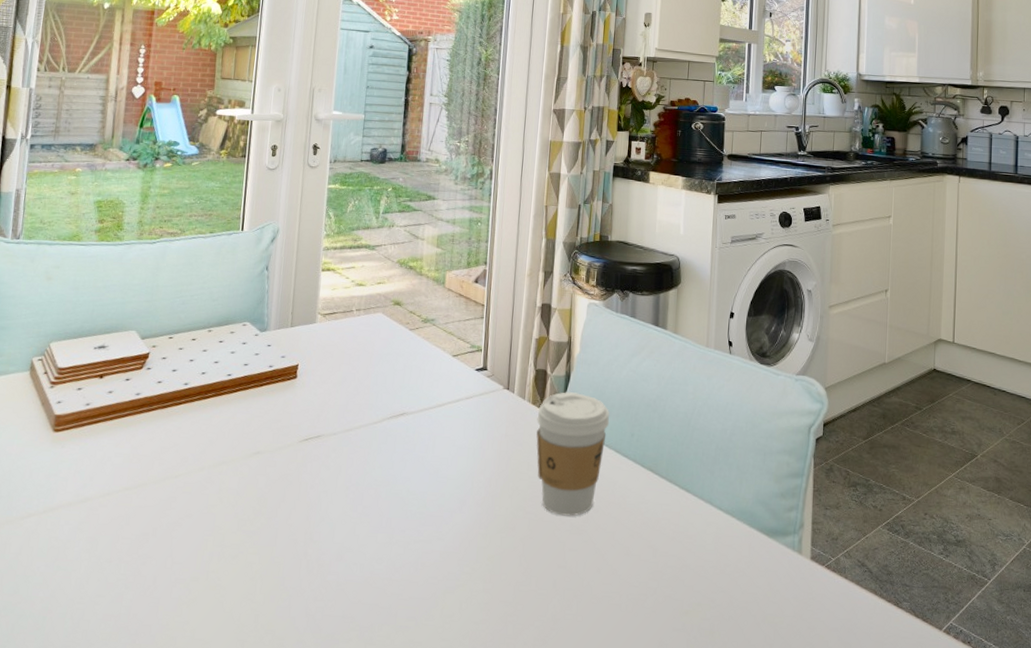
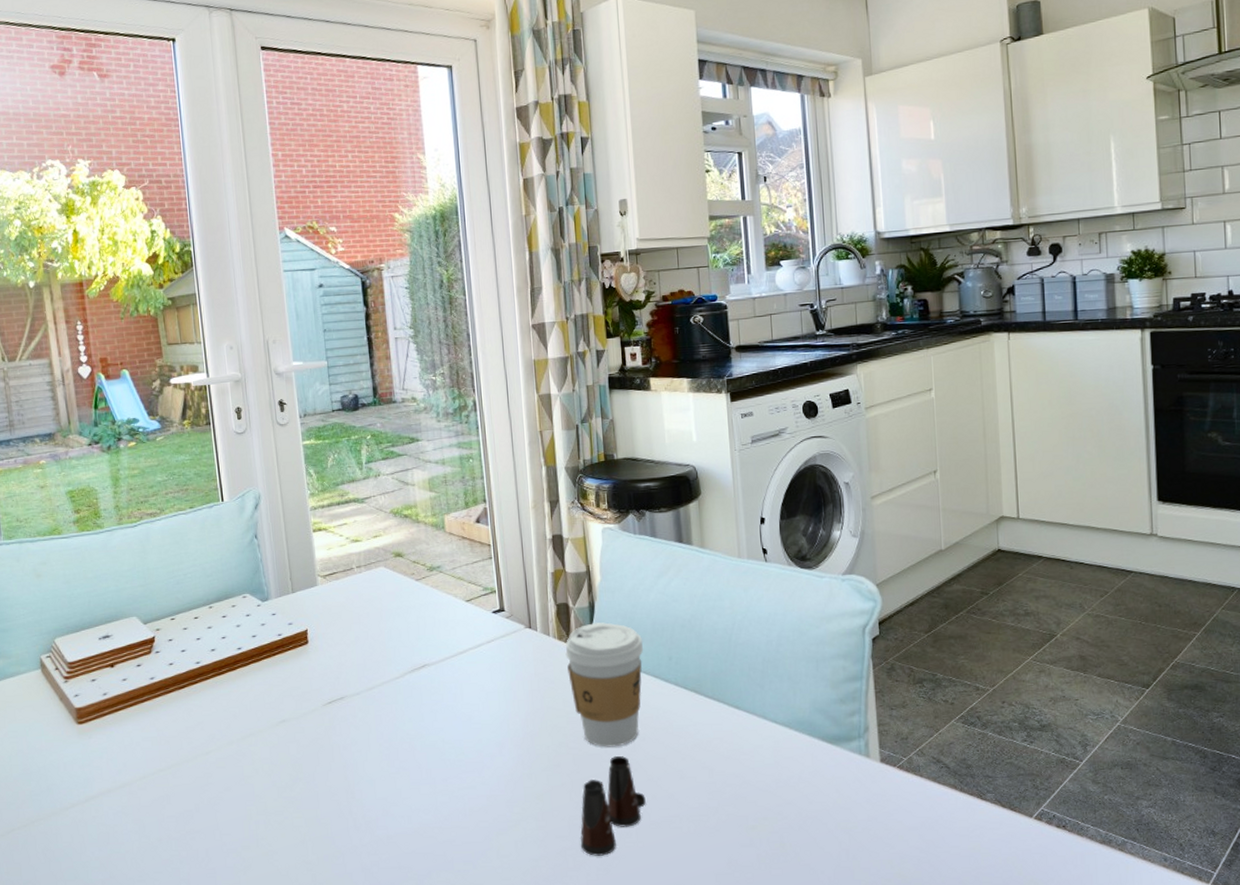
salt shaker: none [522,526,591,626] -> present [580,756,646,856]

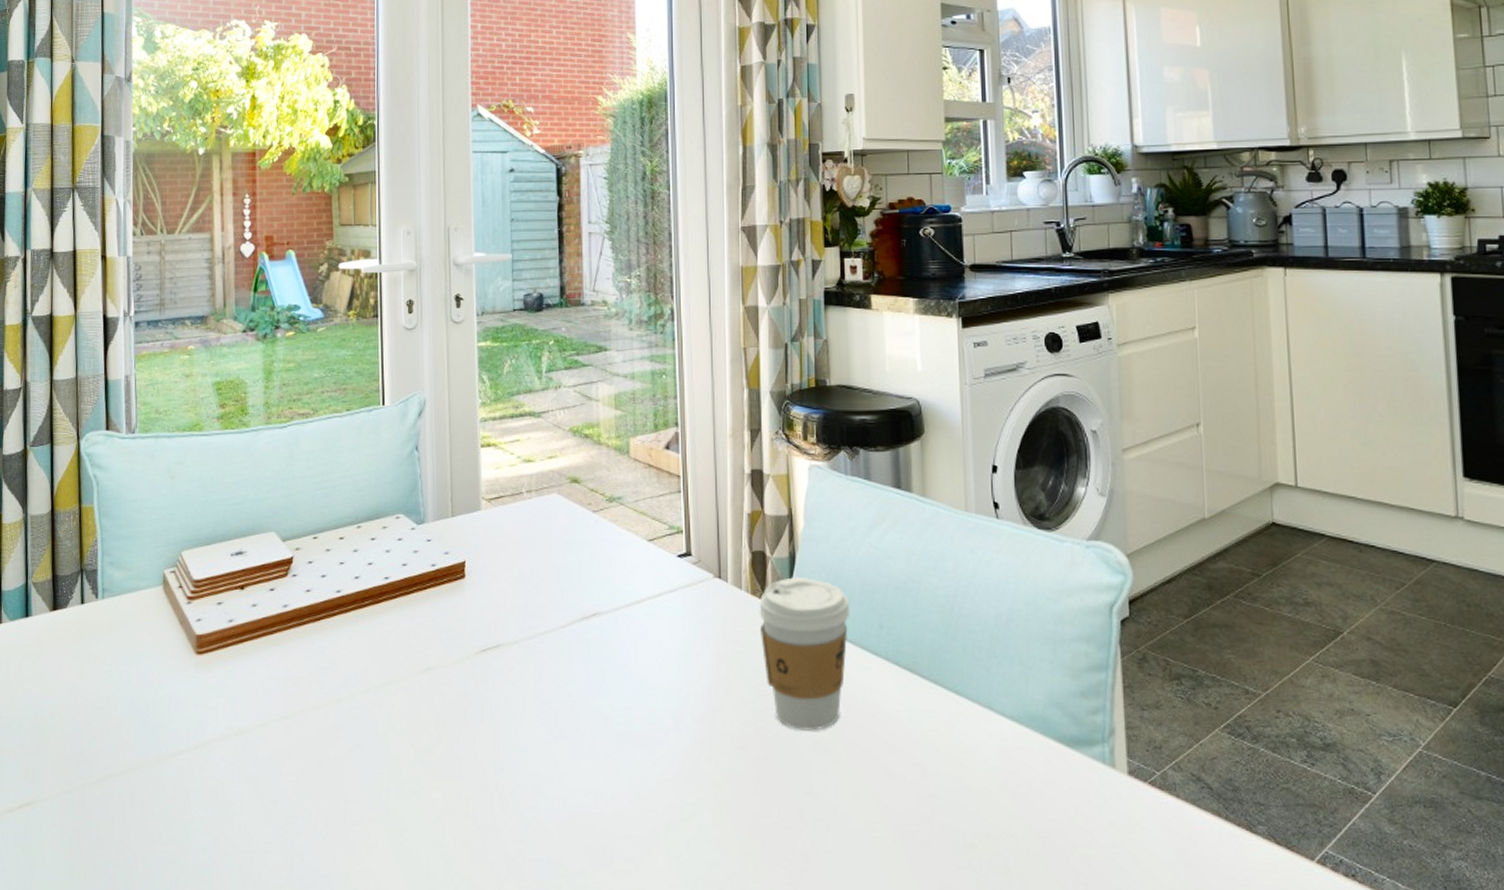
salt shaker: present [580,756,646,856] -> none [764,742,845,866]

